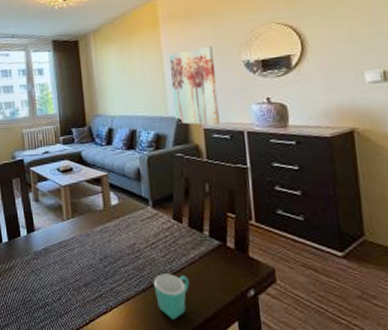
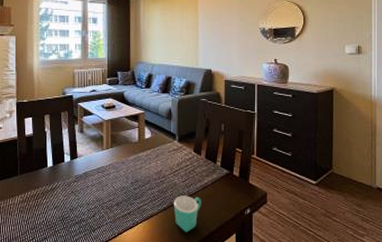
wall art: present [170,45,221,127] -> none [204,13,239,79]

